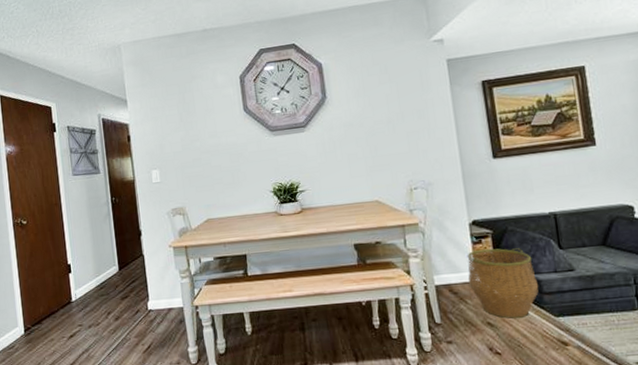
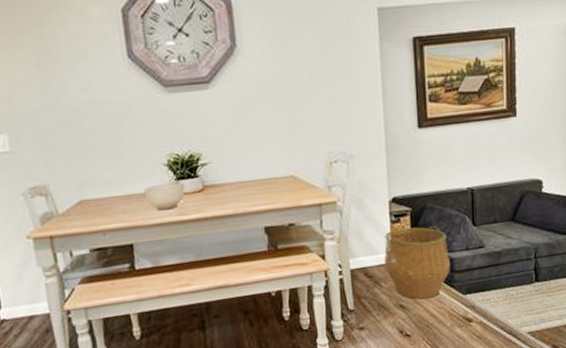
bowl: none [255,206,287,227] -> present [144,183,185,210]

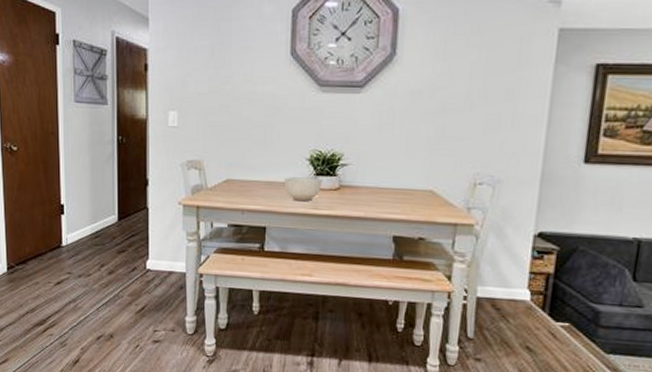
basket: present [383,226,451,300] -> none [515,266,598,348]

